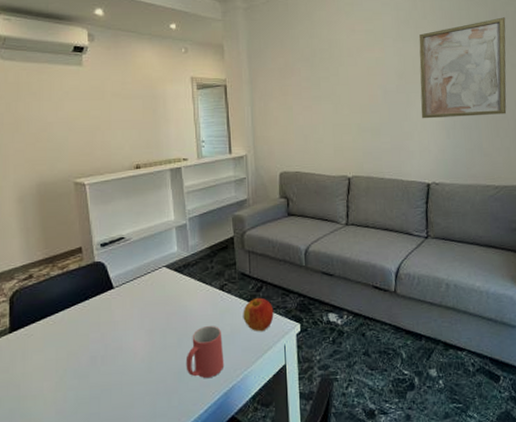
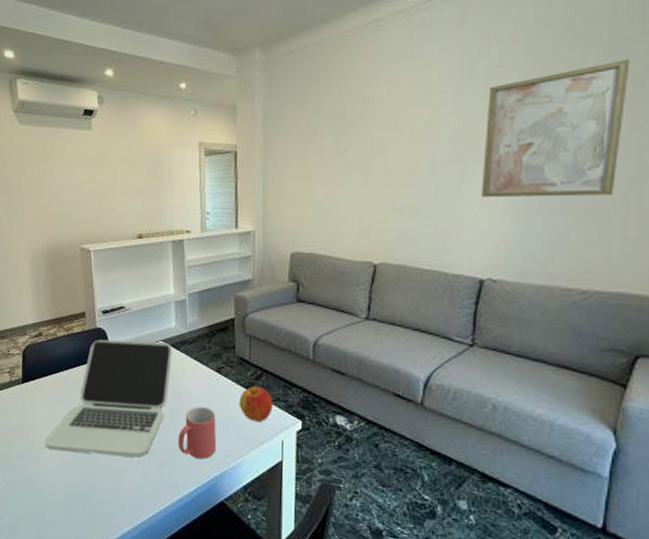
laptop: none [39,267,176,401] -> present [45,339,173,458]

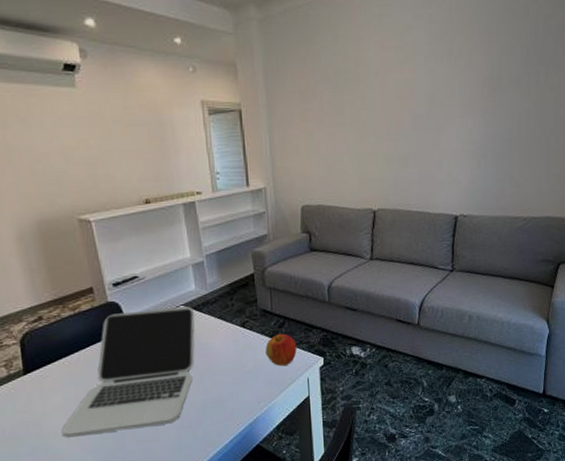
mug: present [177,407,217,460] -> none [209,362,248,412]
wall art: present [481,59,630,198] -> none [451,33,547,147]

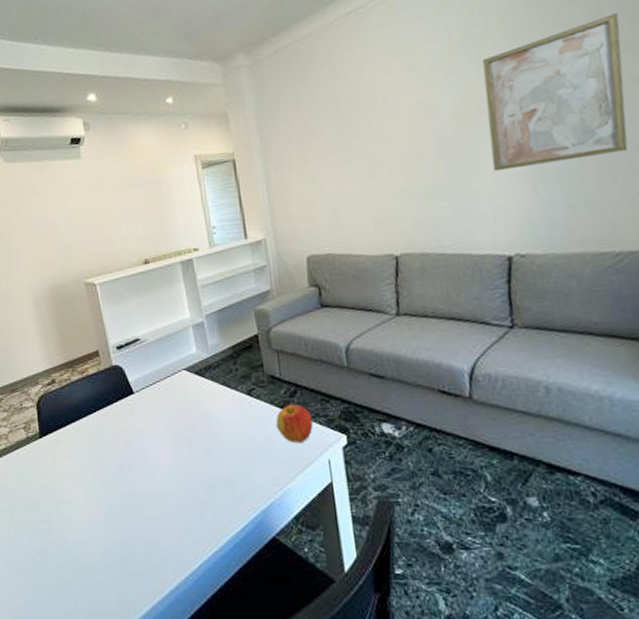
laptop: present [61,305,195,438] -> none [73,370,199,507]
wall art: none [451,33,547,147] -> present [482,13,628,172]

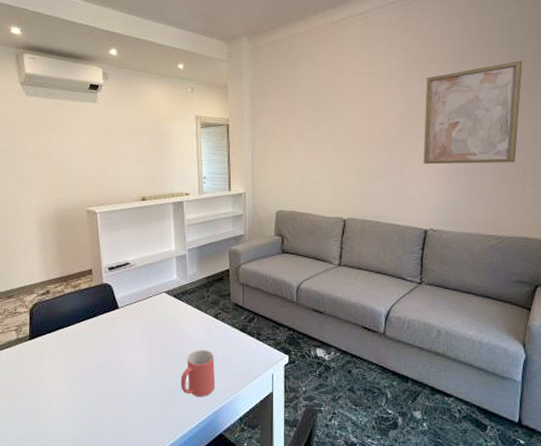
mug: none [216,435,260,494] -> present [180,350,216,397]
apple: present [276,403,314,444] -> none [234,327,264,360]

